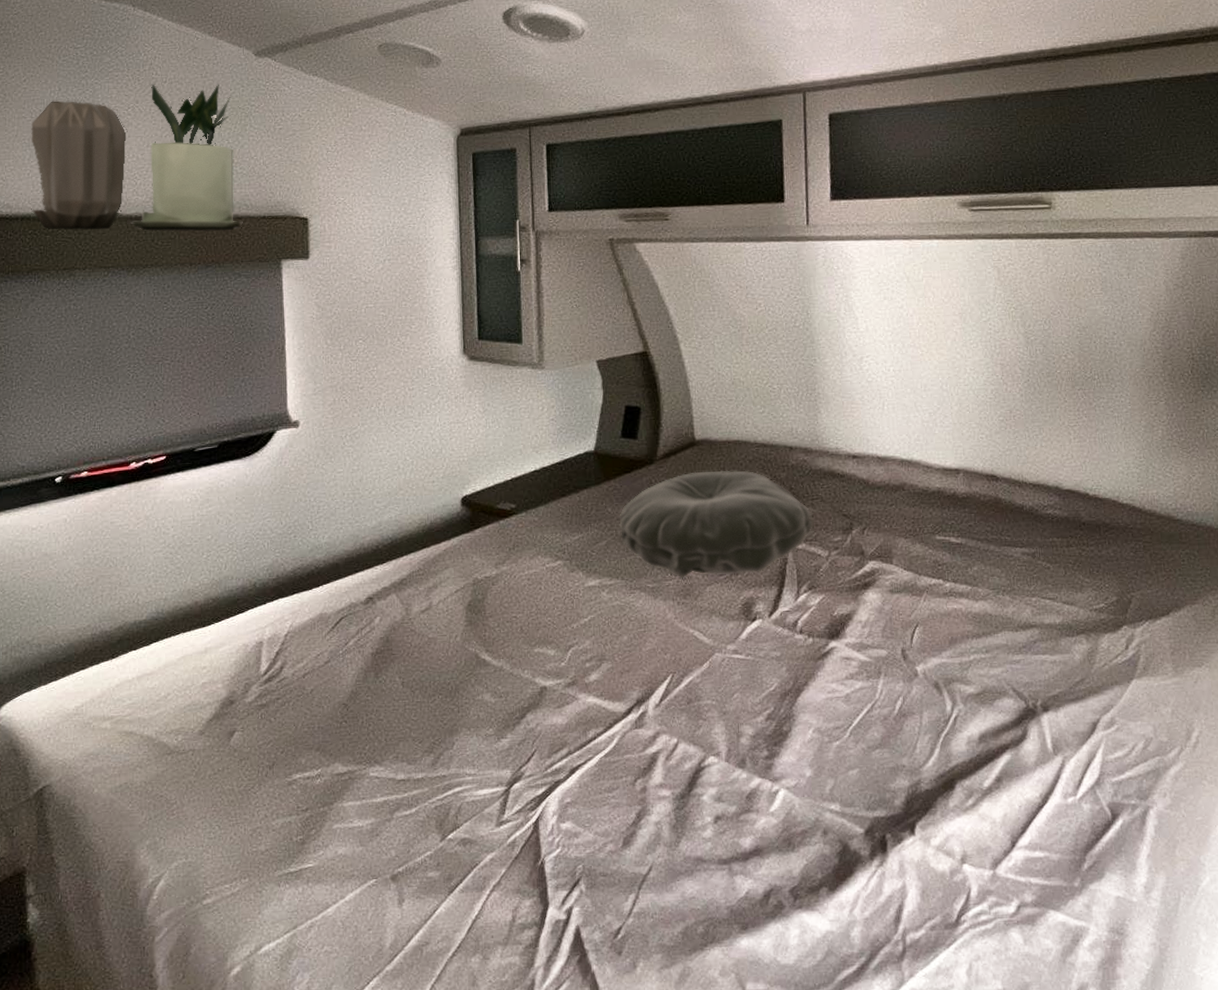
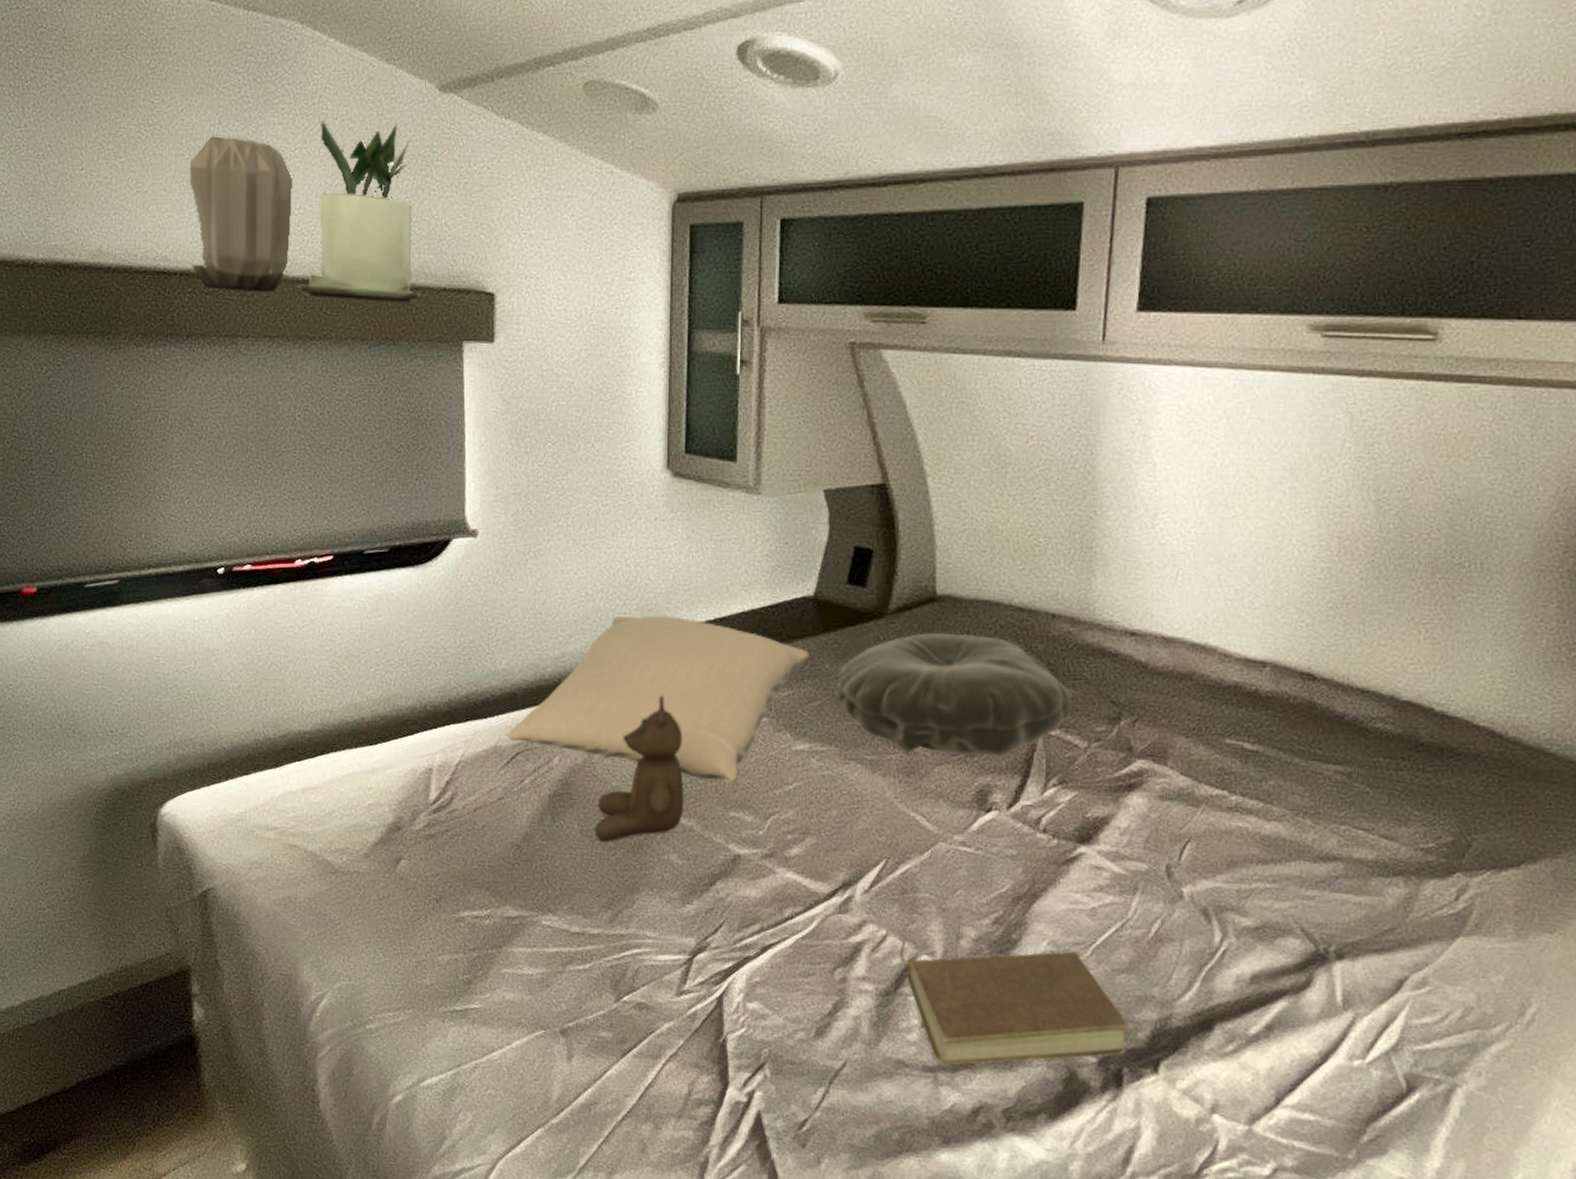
pillow: none [331,480,594,623] -> present [507,615,809,784]
teddy bear: none [415,551,494,689] -> present [595,695,684,841]
book: none [689,735,888,855] -> present [899,938,1130,1065]

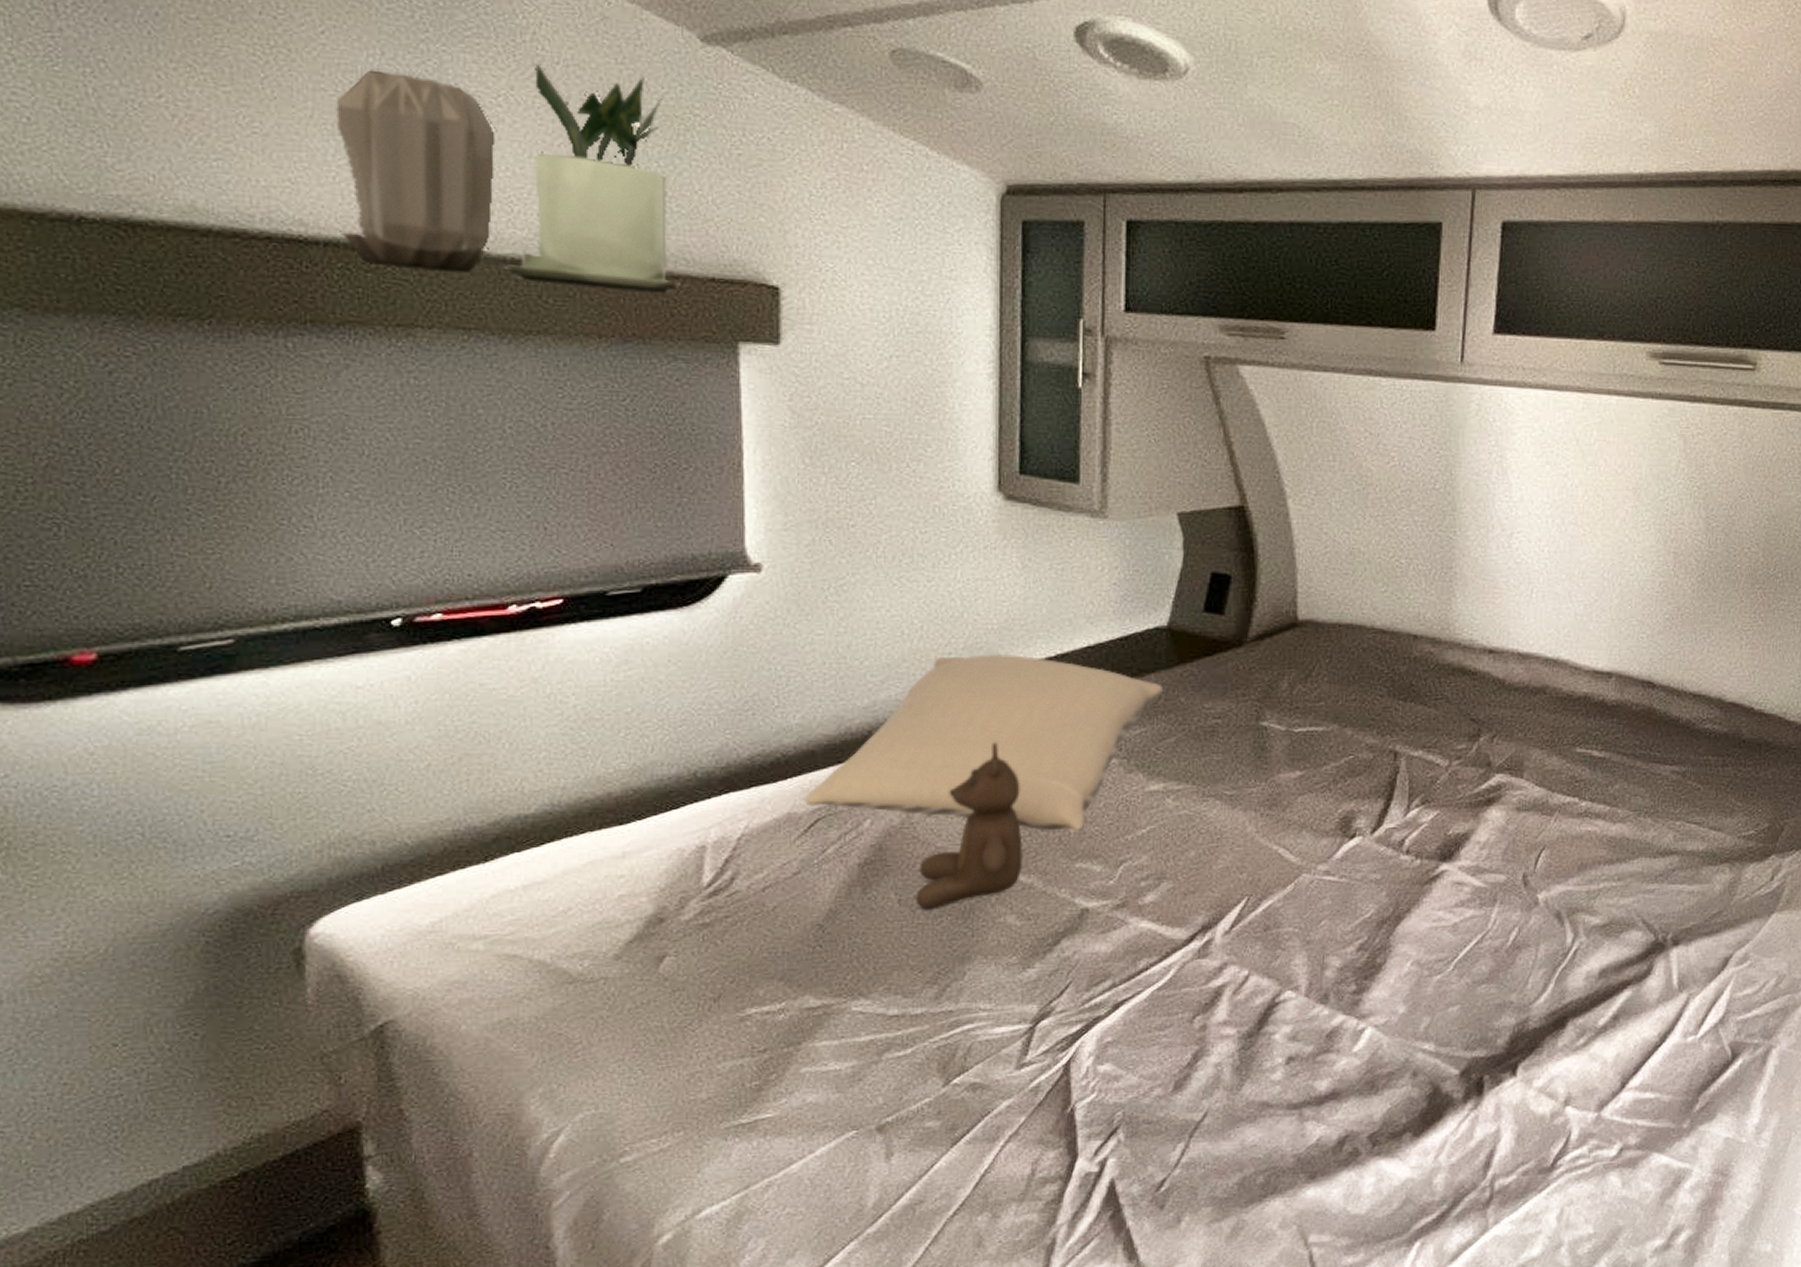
pillow: present [837,632,1072,757] -> none [1194,659,1434,786]
book: present [899,938,1130,1065] -> none [1262,968,1490,1099]

